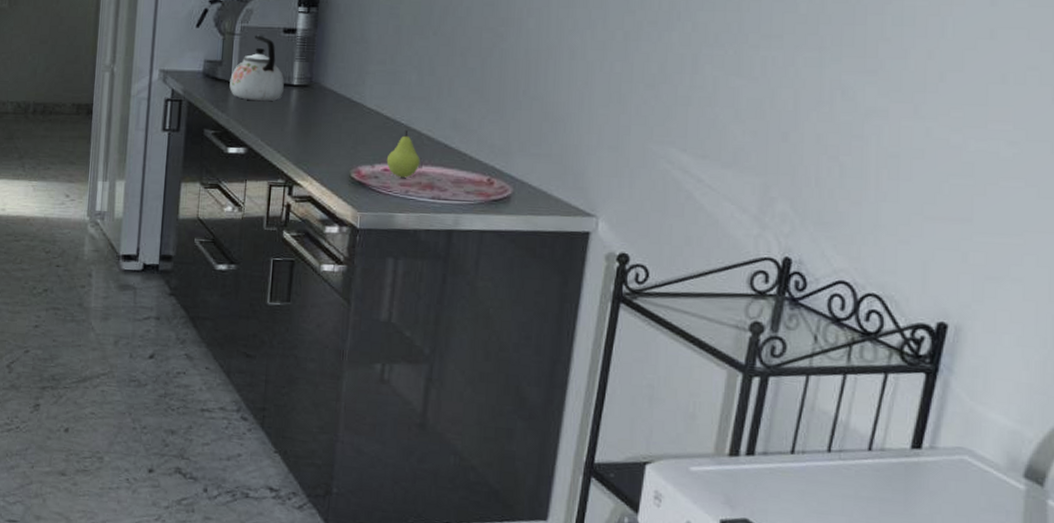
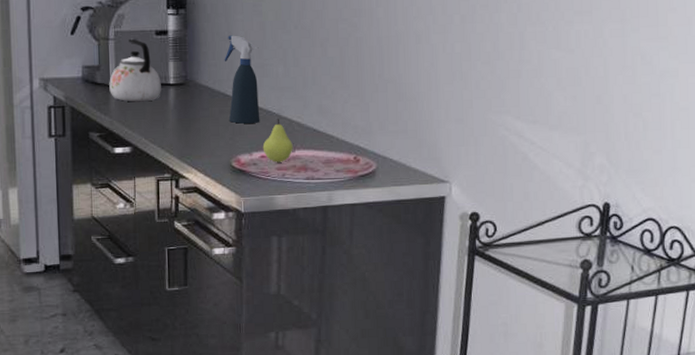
spray bottle: none [352,38,392,133] -> present [224,35,260,124]

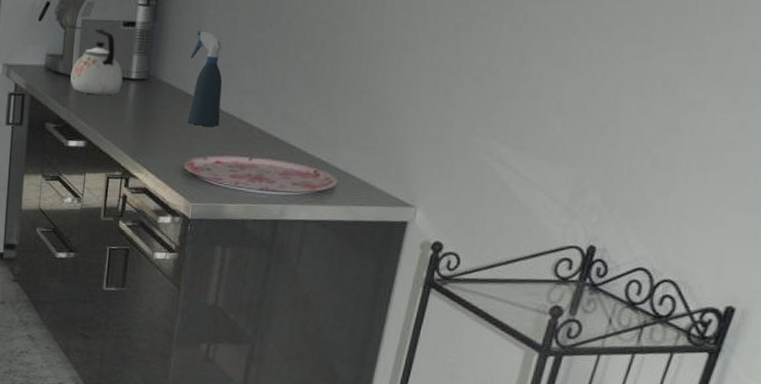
fruit: present [262,119,293,162] -> none [218,123,251,170]

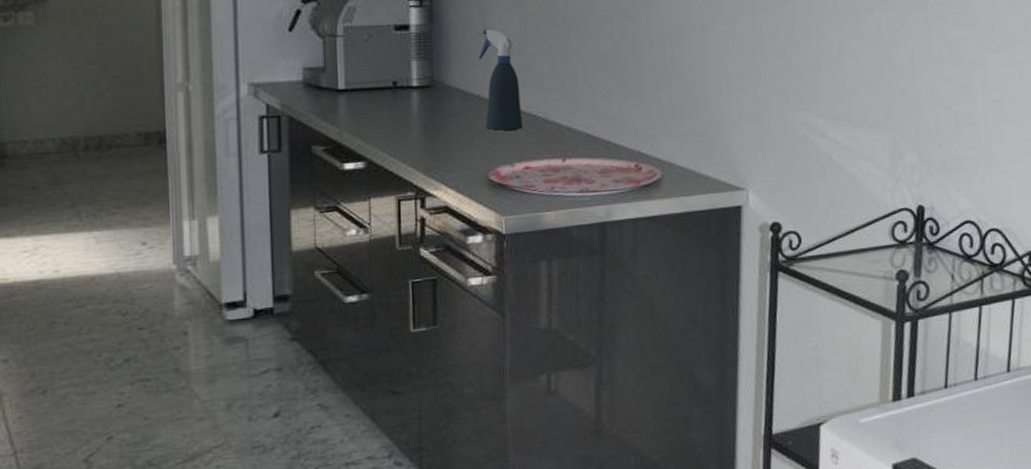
kettle: present [70,28,123,96] -> none [337,35,402,109]

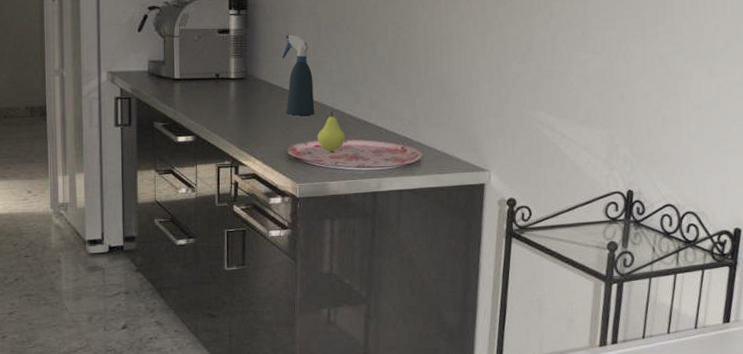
fruit: none [526,123,563,174] -> present [317,111,345,152]

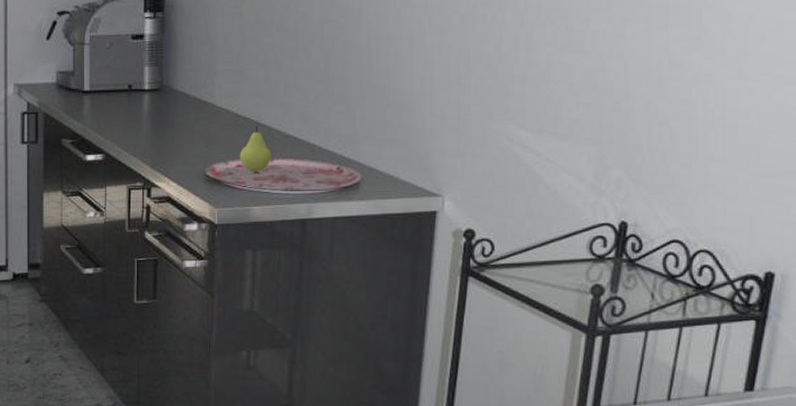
spray bottle: present [282,34,315,116] -> none [201,38,238,131]

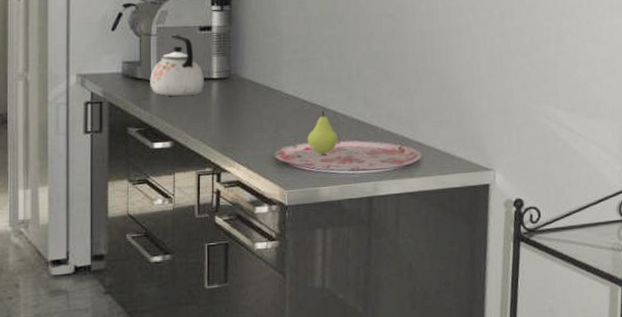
kettle: none [83,43,136,108] -> present [150,34,204,97]

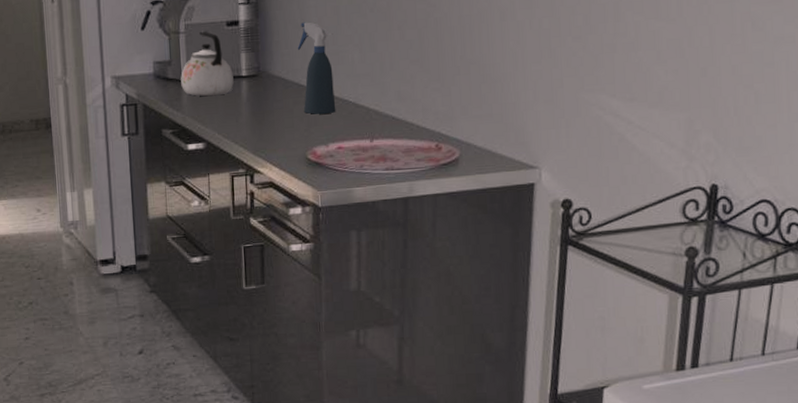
spray bottle: none [268,30,305,117] -> present [297,22,336,114]
fruit: present [307,111,338,154] -> none [339,107,371,154]

